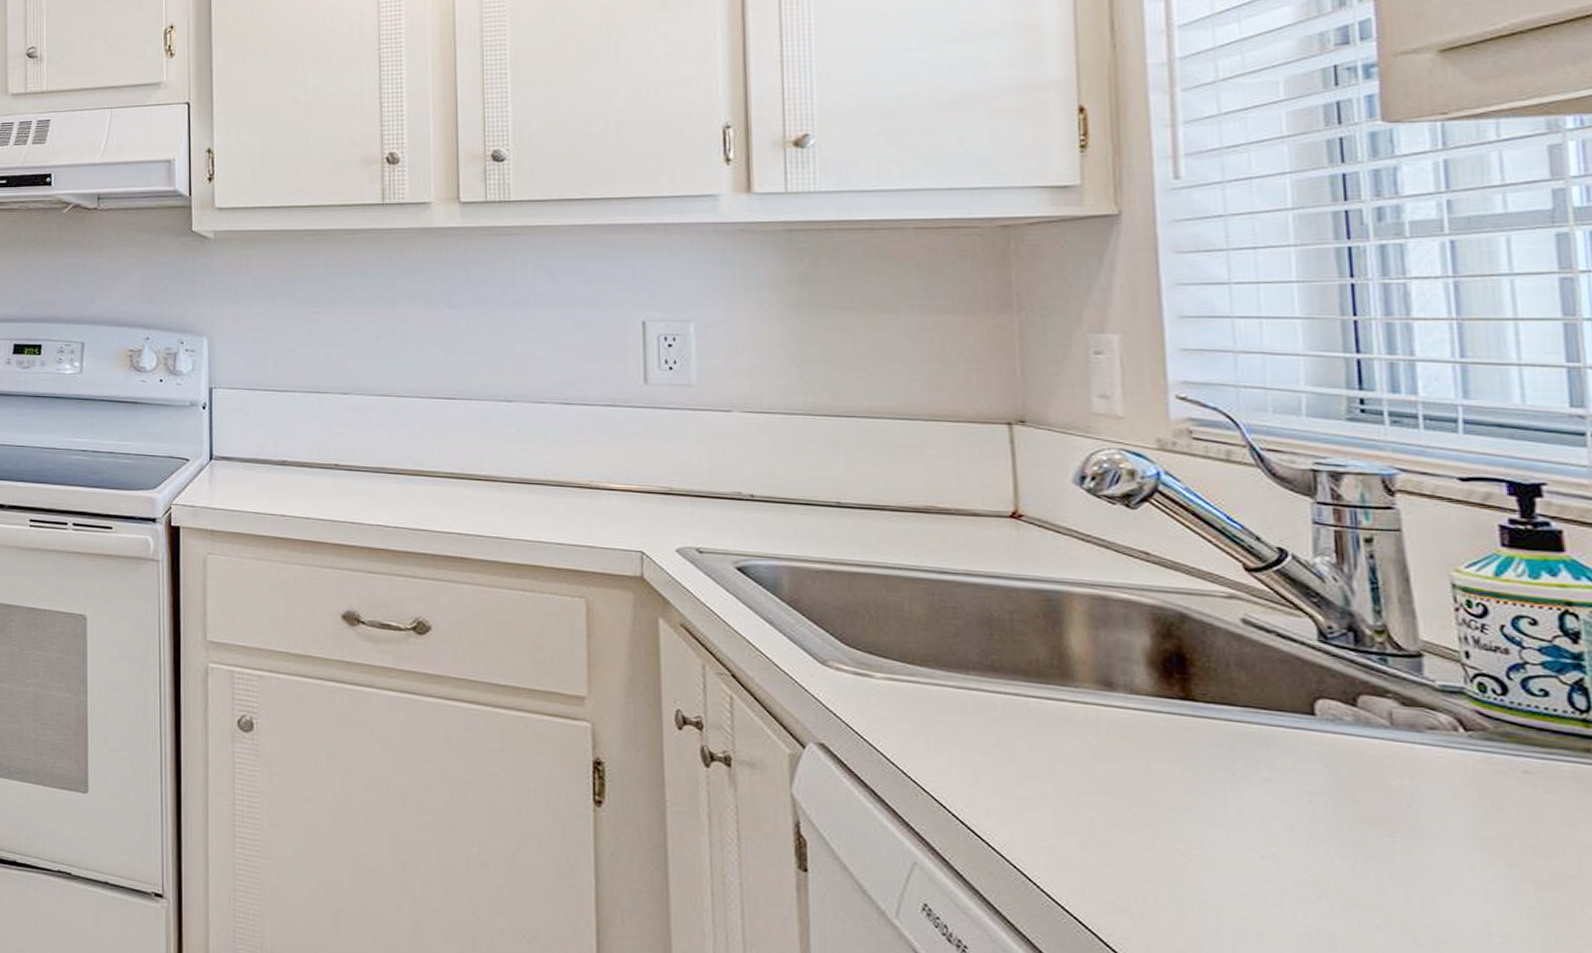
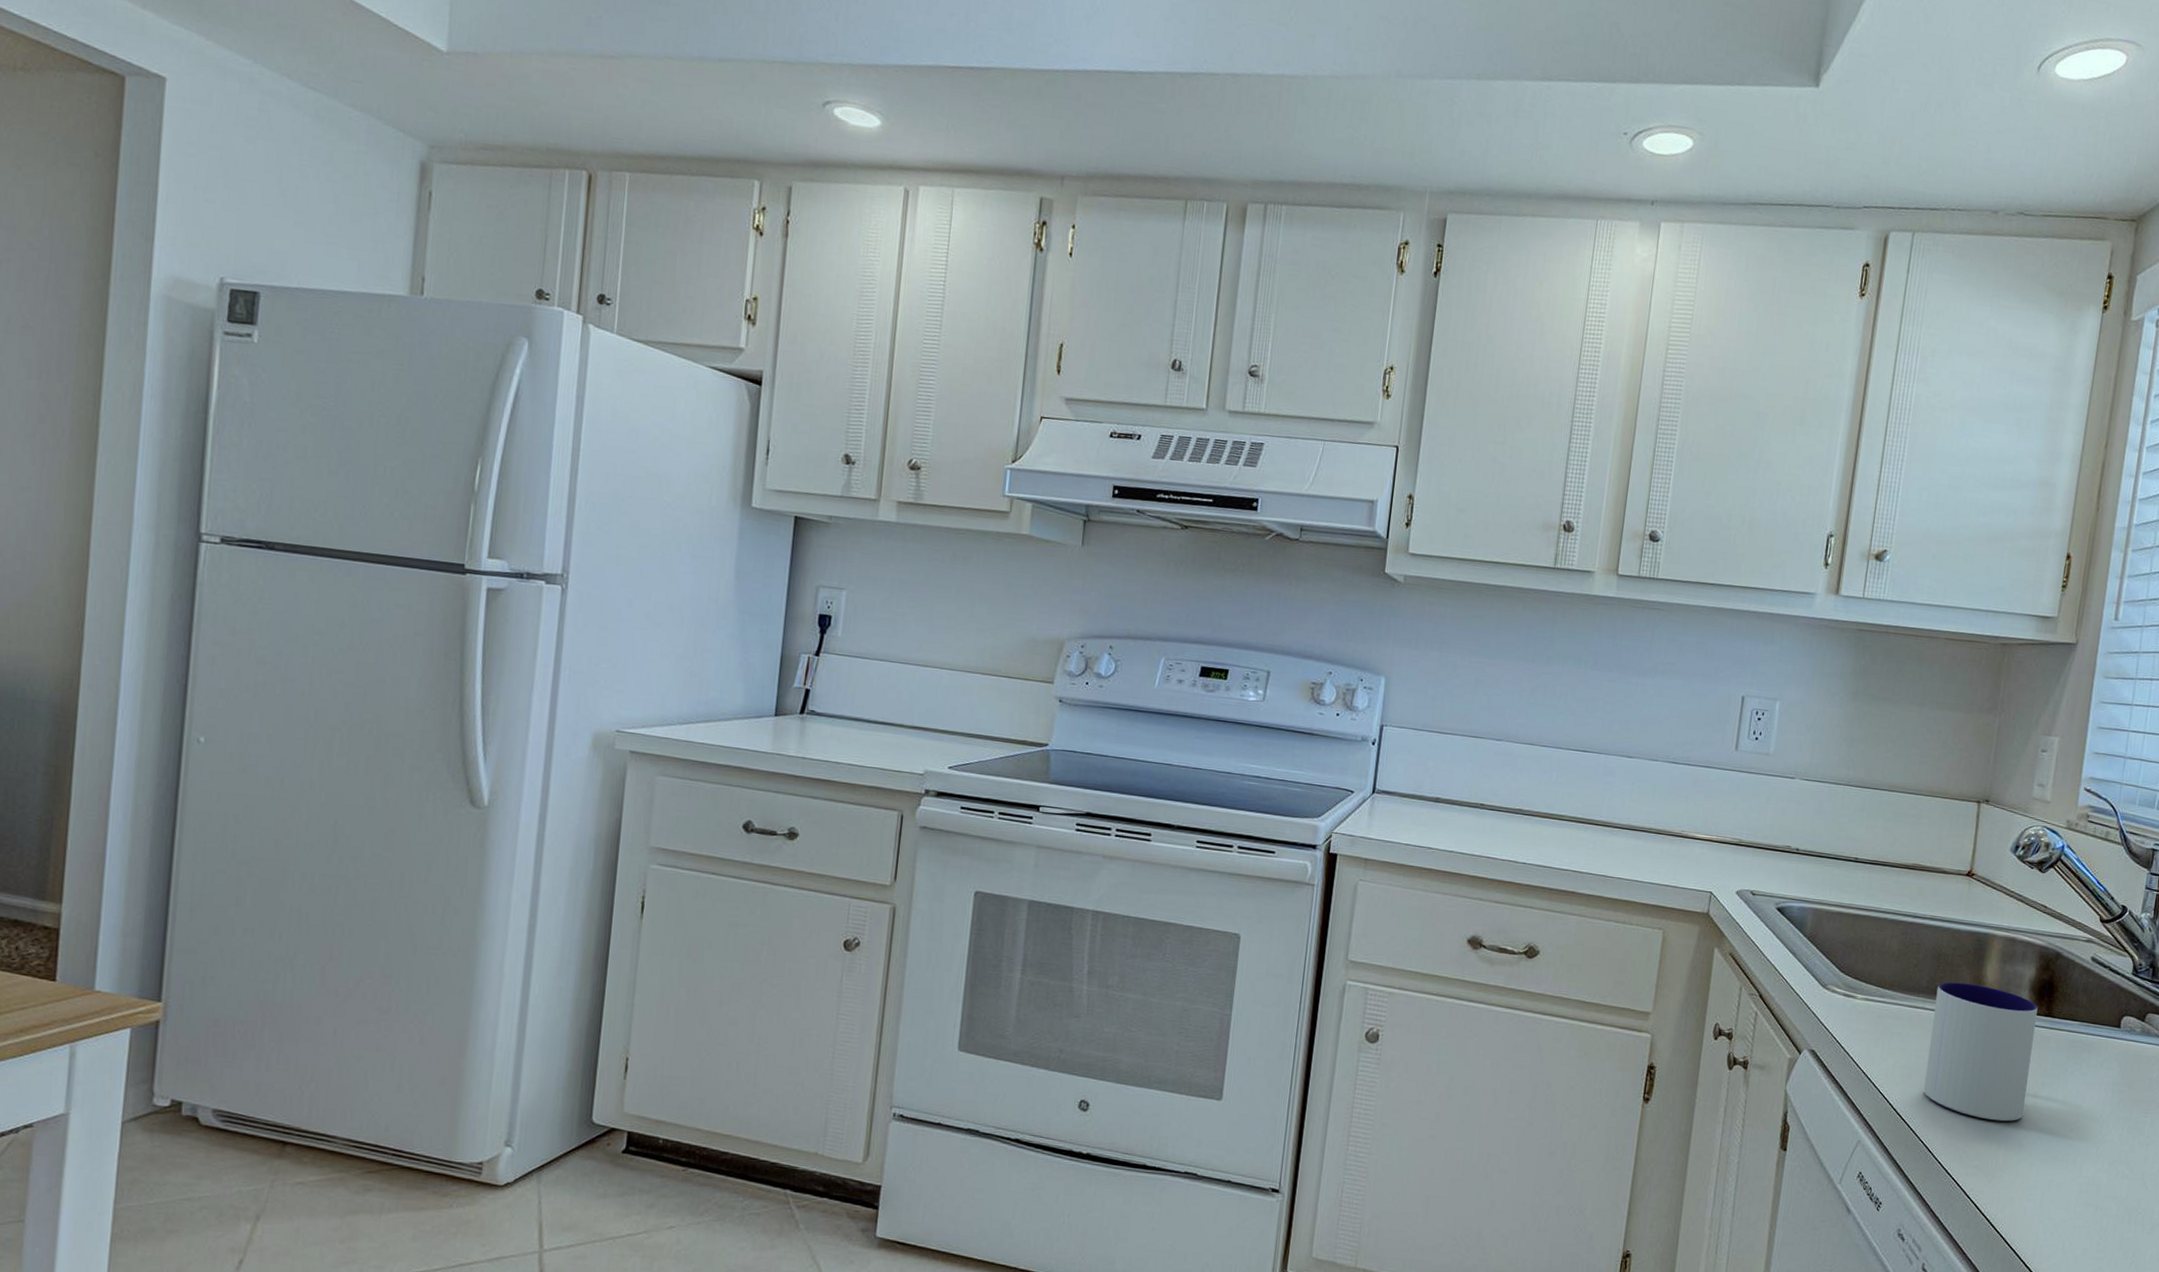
mug: none [995,655,1174,843] -> present [1923,982,2038,1122]

